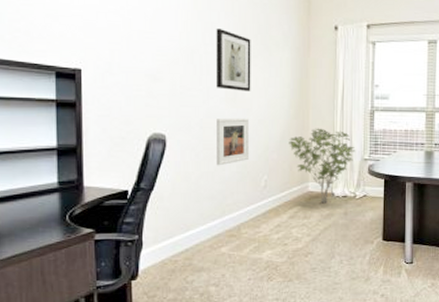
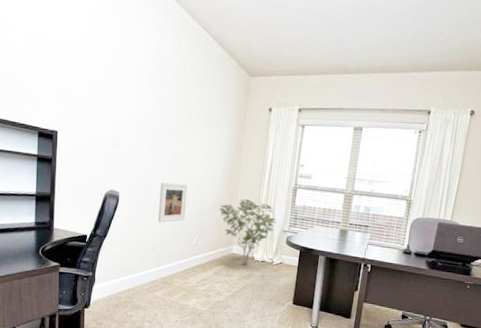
wall art: present [216,29,251,92] -> none [163,104,195,161]

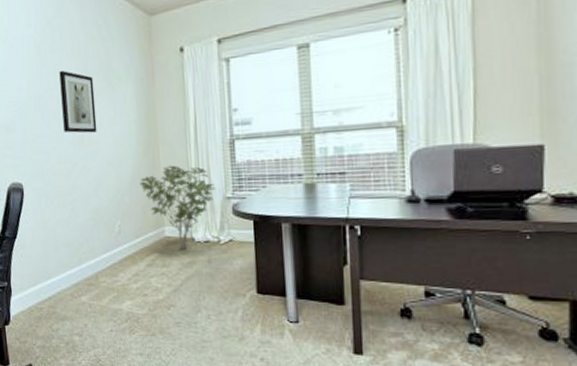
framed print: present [158,182,188,223] -> none [67,160,101,213]
wall art: none [163,104,195,161] -> present [59,71,97,133]

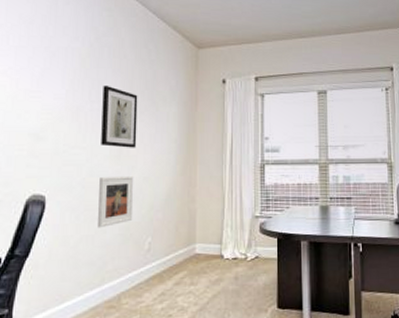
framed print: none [67,160,101,213] -> present [98,175,134,228]
shrub: present [140,165,216,250] -> none [175,184,246,267]

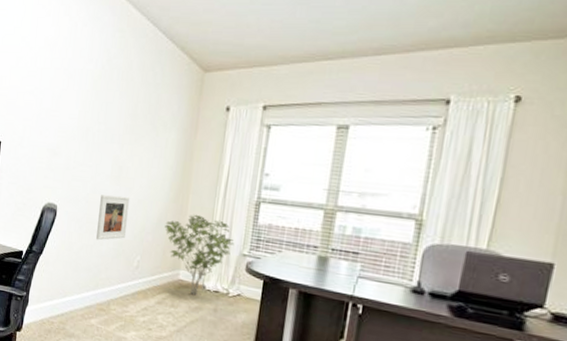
wall art: present [101,86,138,148] -> none [104,108,141,171]
shrub: none [175,184,246,267] -> present [165,214,235,296]

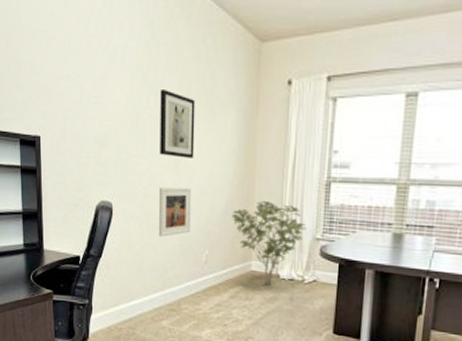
wall art: none [104,108,141,171] -> present [160,90,195,158]

